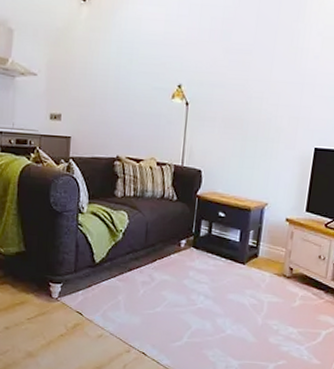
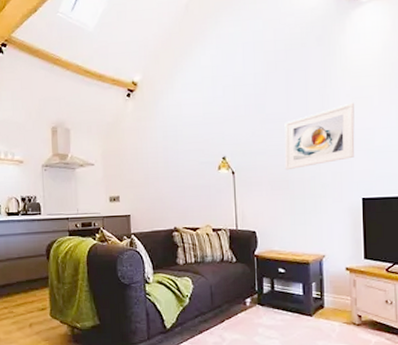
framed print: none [241,42,324,109] -> present [284,102,355,171]

